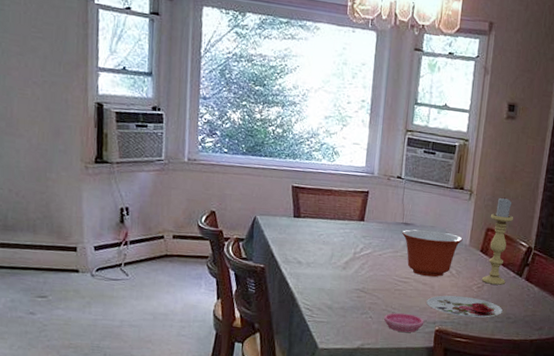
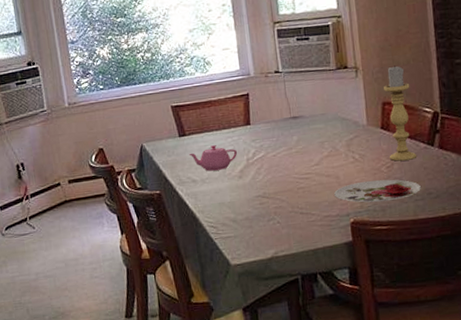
teapot: none [299,232,347,258] -> present [188,144,238,171]
saucer: present [383,312,425,333] -> none [292,210,337,232]
mixing bowl: present [401,229,463,277] -> none [291,117,359,168]

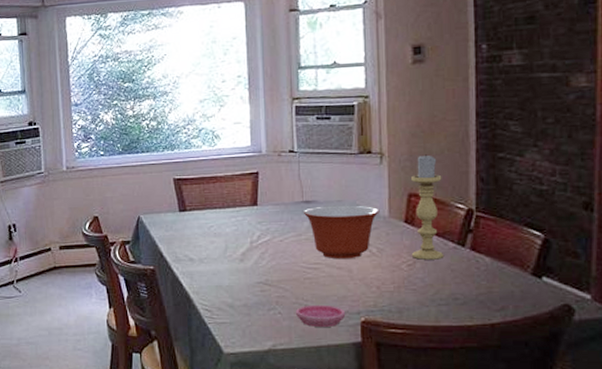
teapot: present [188,144,238,171] -> none [187,223,241,251]
mixing bowl: none [291,117,359,168] -> present [303,205,379,259]
saucer: none [292,210,337,232] -> present [295,304,346,328]
plate: present [334,179,421,203] -> none [345,277,446,303]

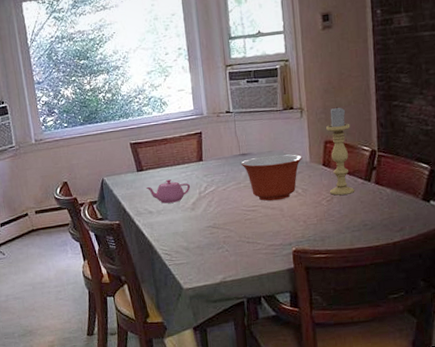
teapot: none [187,223,241,251] -> present [145,178,191,204]
saucer: present [295,304,346,328] -> none [239,240,280,260]

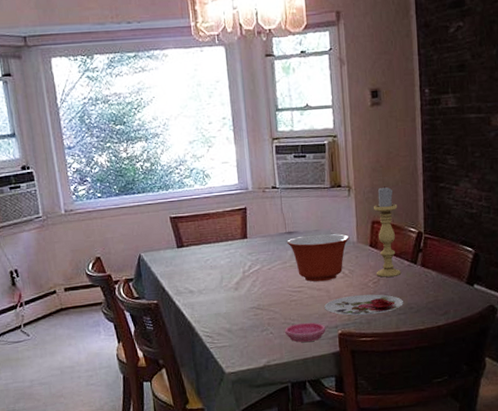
teapot: present [145,178,191,204] -> none [186,256,234,283]
saucer: none [239,240,280,260] -> present [284,322,326,343]
plate: none [278,212,357,233] -> present [324,294,403,316]

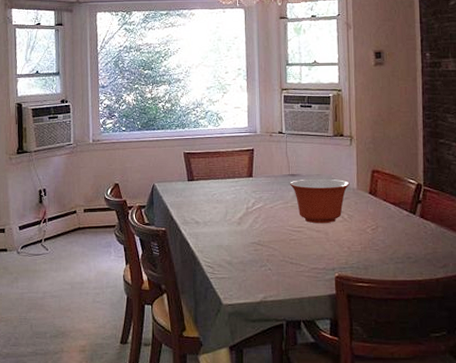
saucer: present [284,322,326,343] -> none [282,262,323,282]
plate: present [324,294,403,316] -> none [323,239,401,261]
candle holder: present [374,186,402,278] -> none [374,139,400,225]

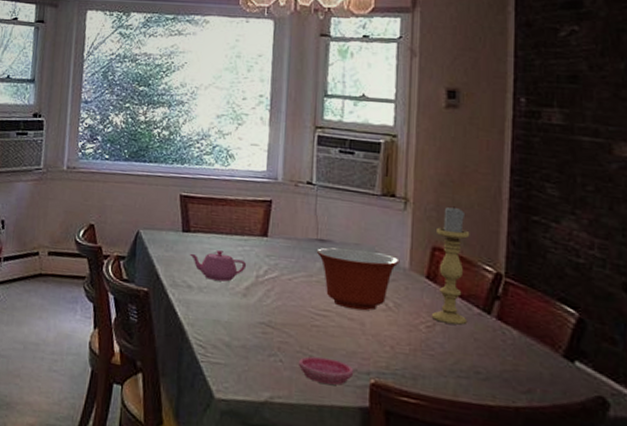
teapot: none [194,191,239,215] -> present [189,249,247,282]
saucer: none [282,262,323,282] -> present [298,356,354,385]
candle holder: none [374,139,400,225] -> present [431,206,470,325]

